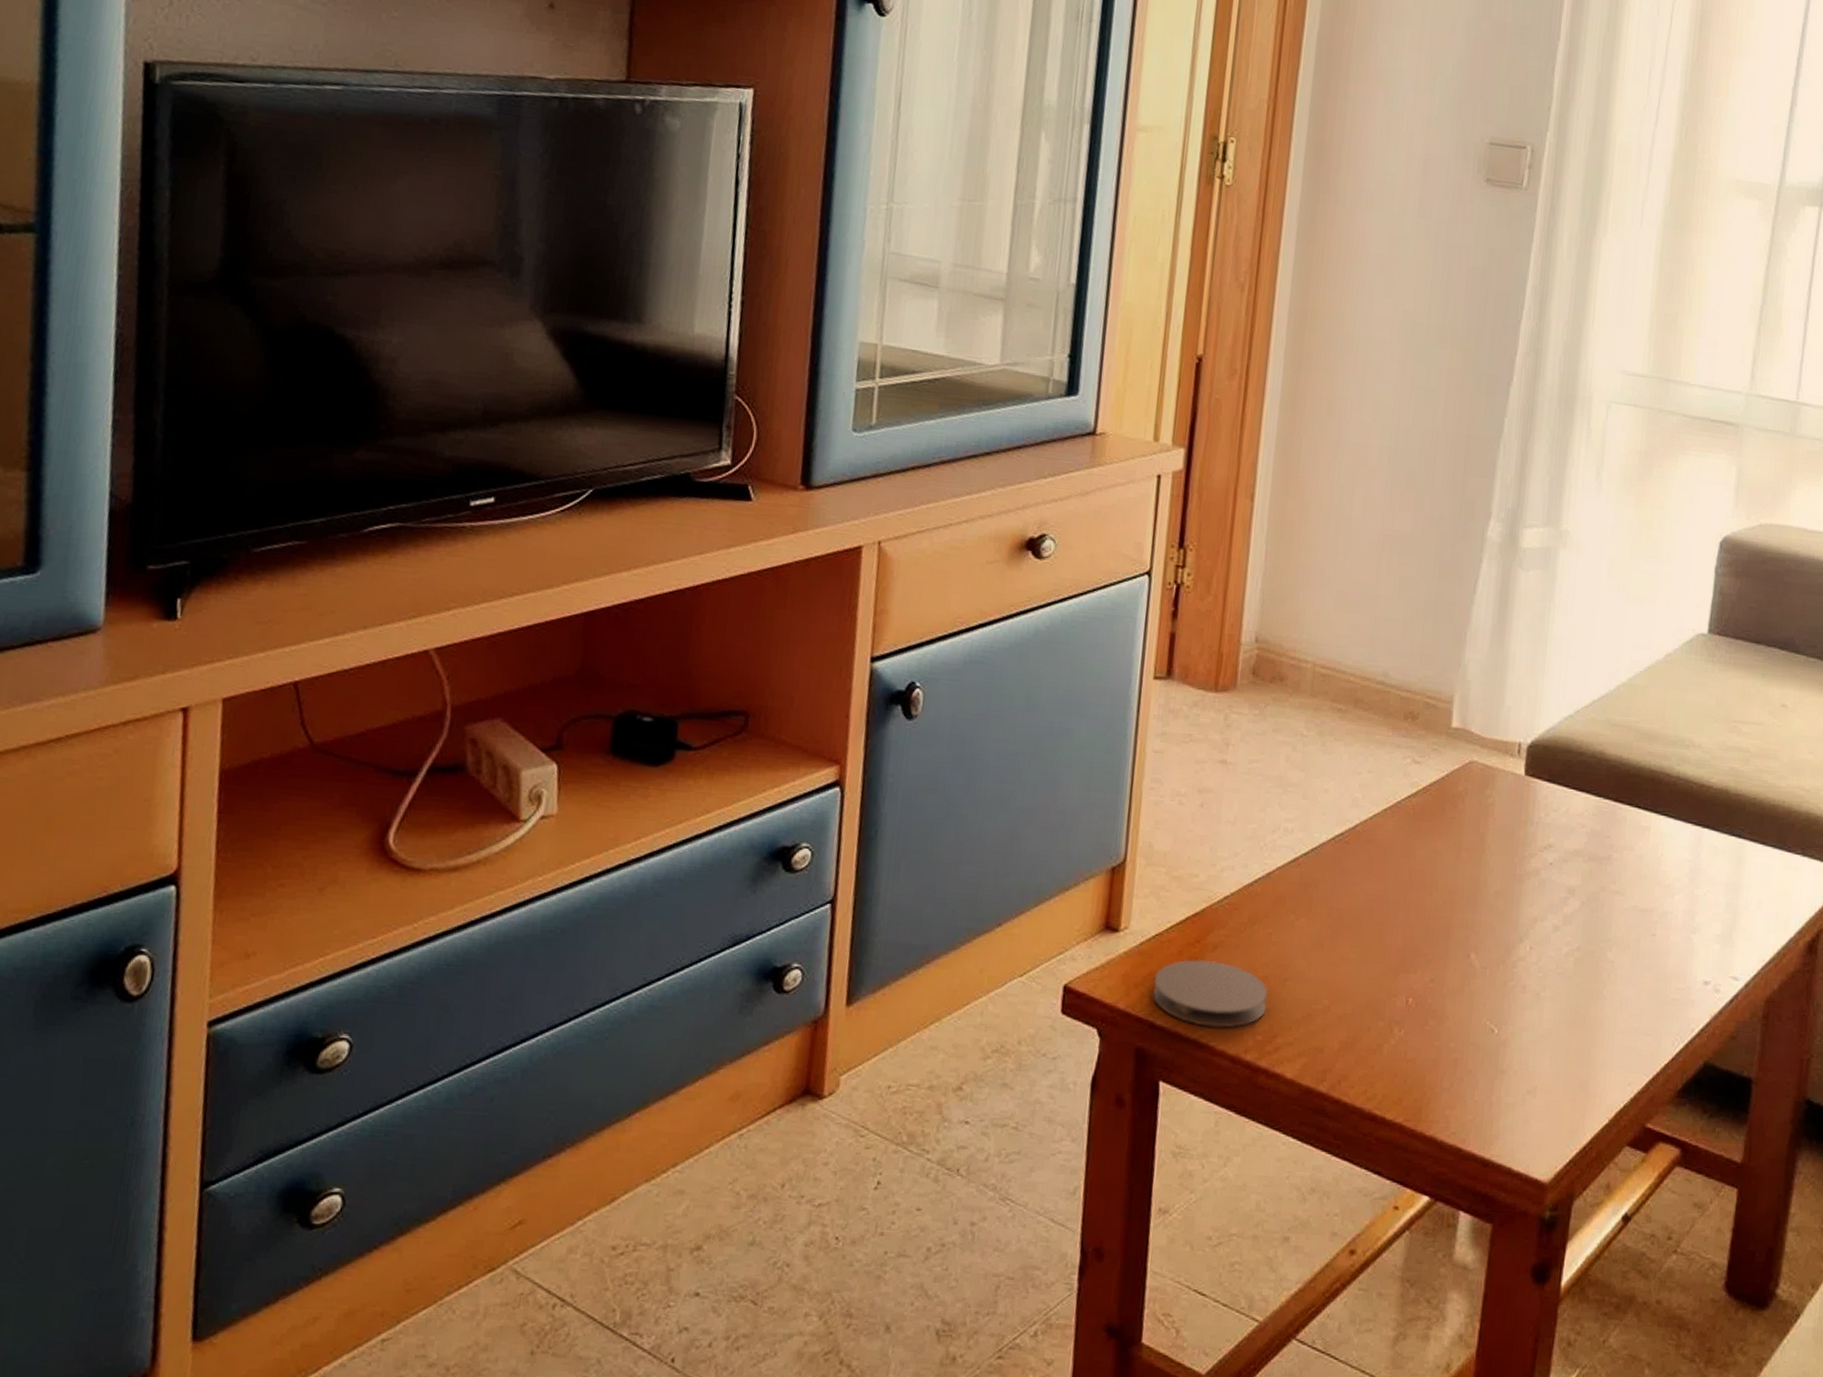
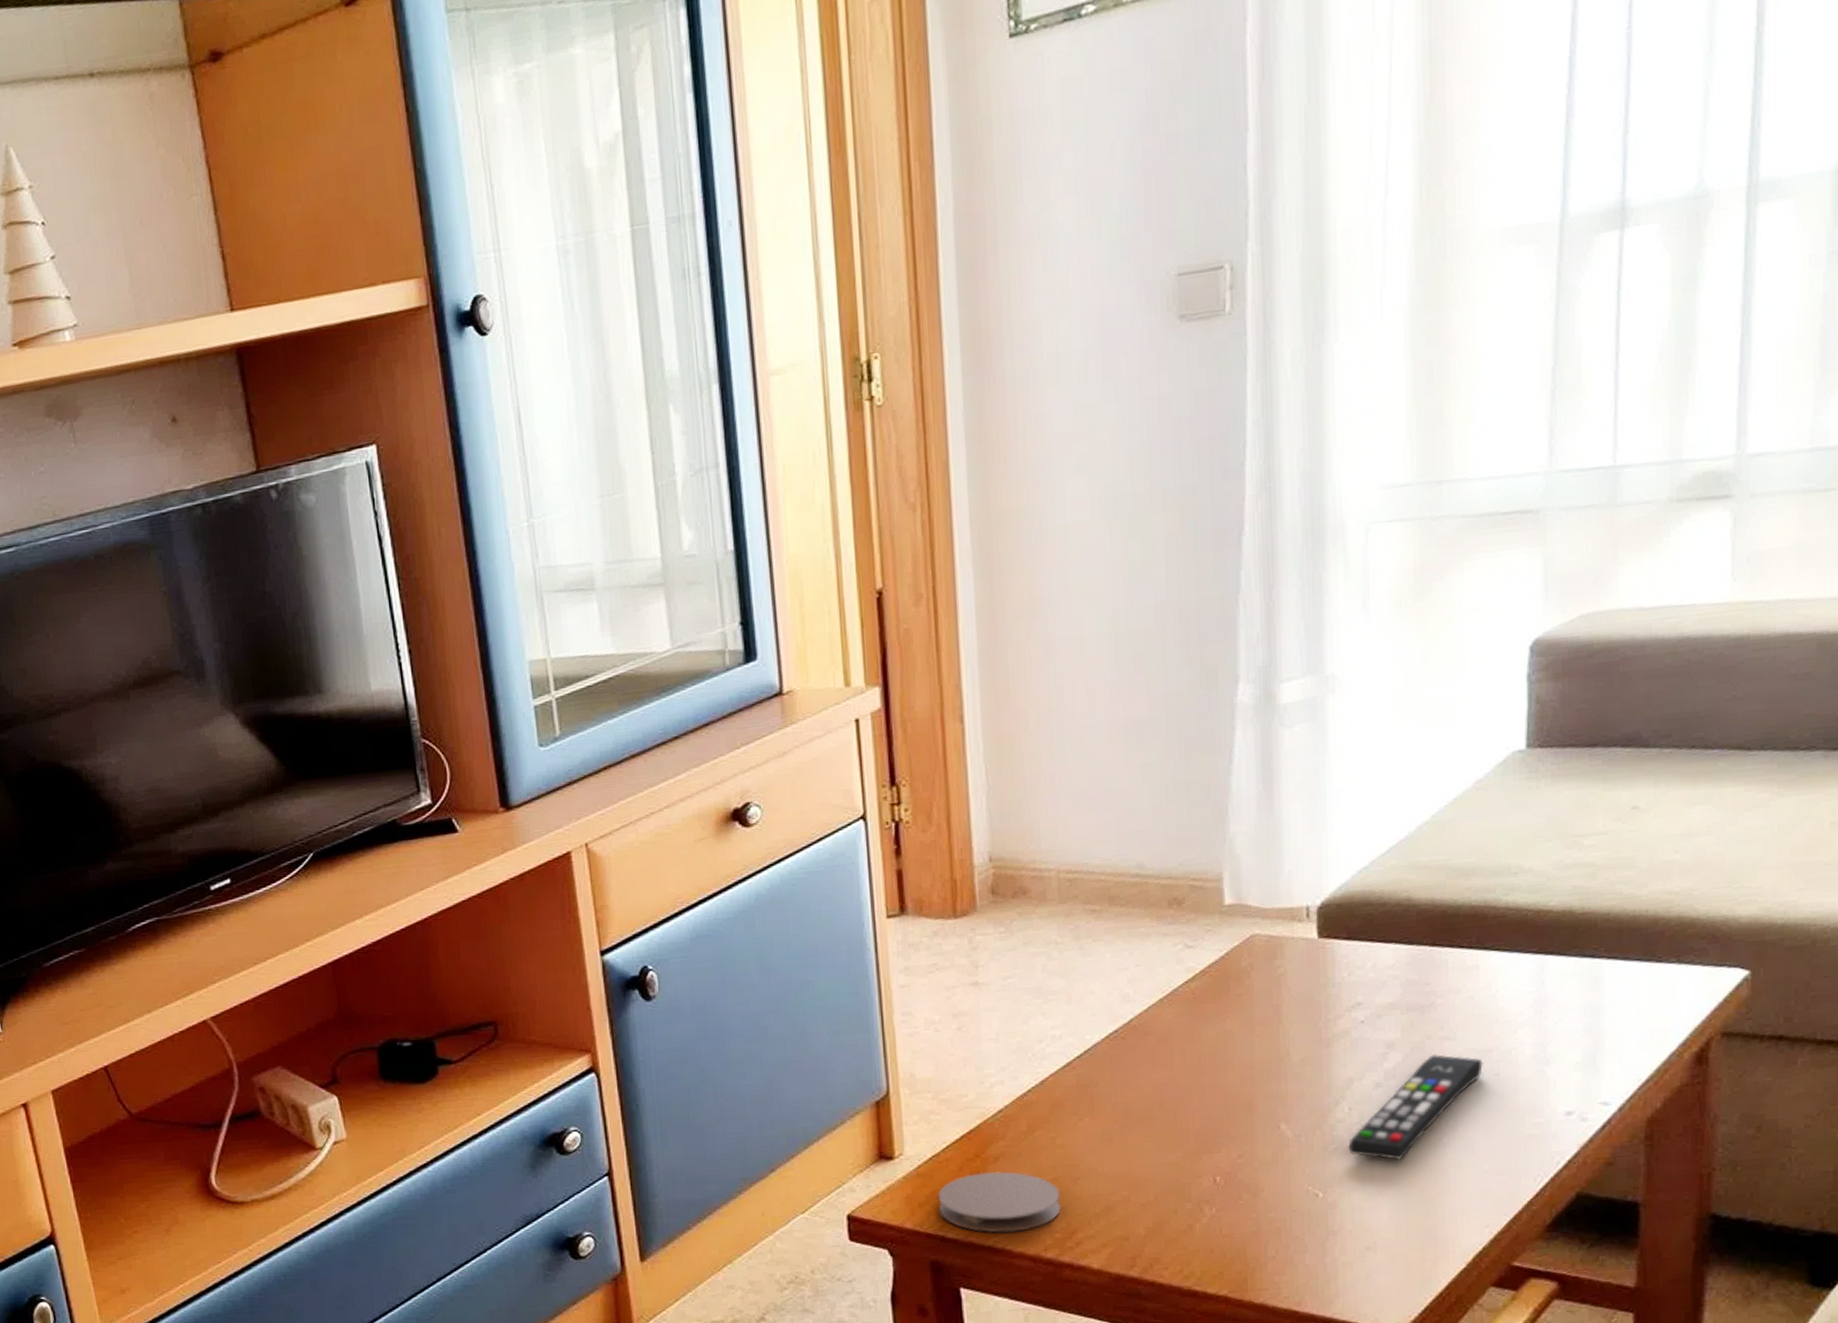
remote control: none [1525,906,1644,1006] -> present [1348,1053,1483,1160]

